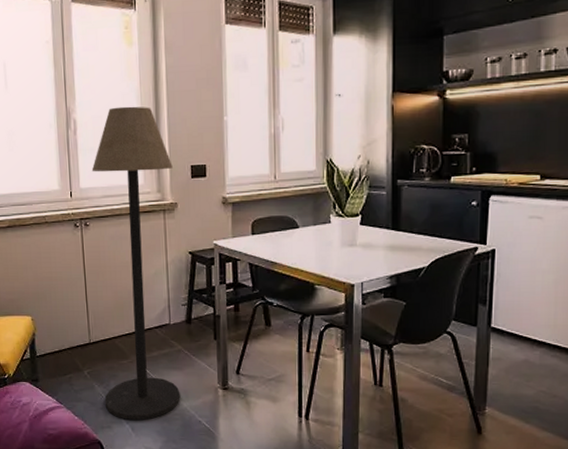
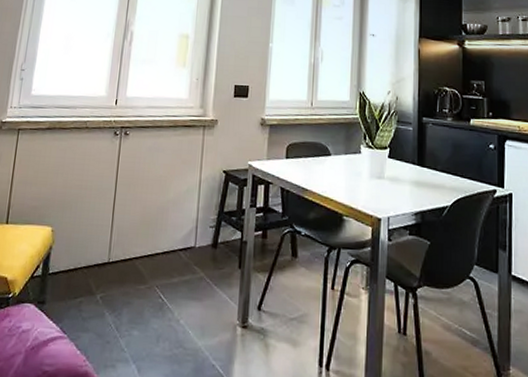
floor lamp: present [91,106,181,420] -> none [112,24,218,360]

